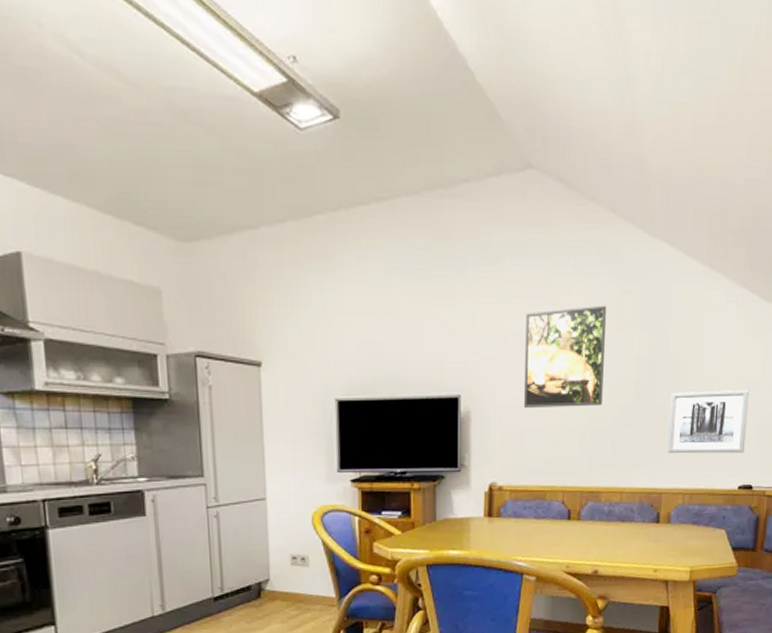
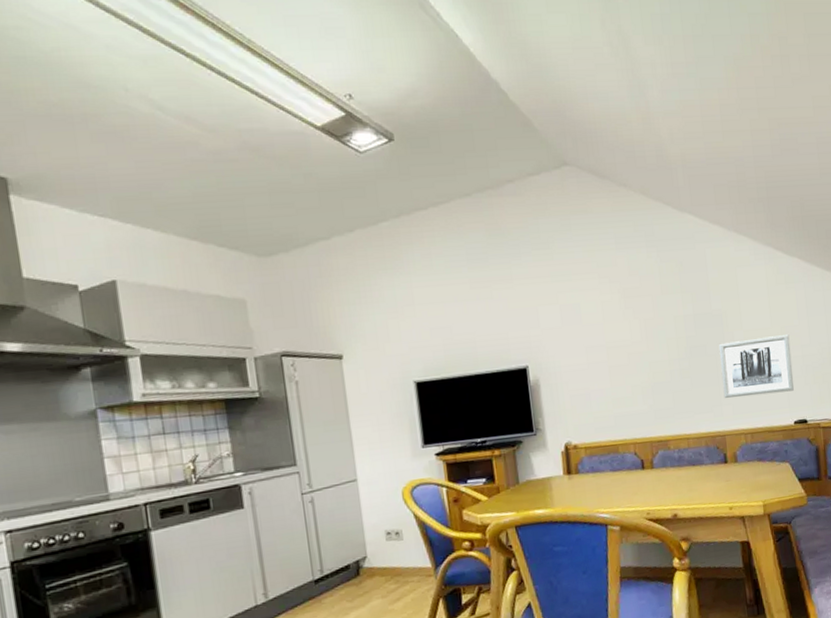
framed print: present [524,305,607,408] -> none [578,273,659,371]

